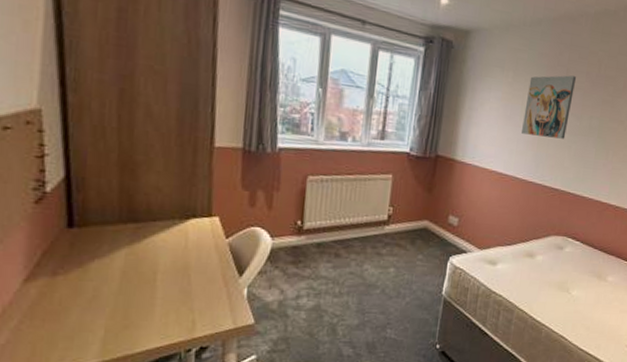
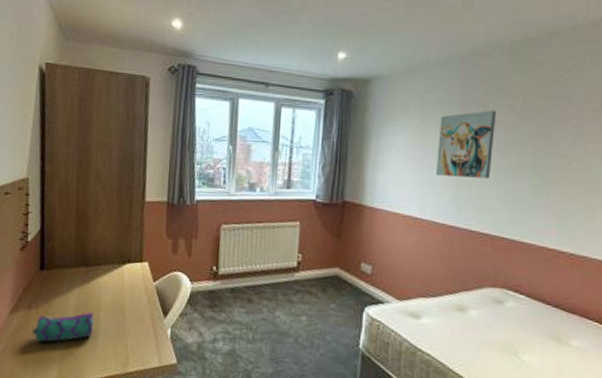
pencil case: none [60,275,149,313] -> present [32,312,94,342]

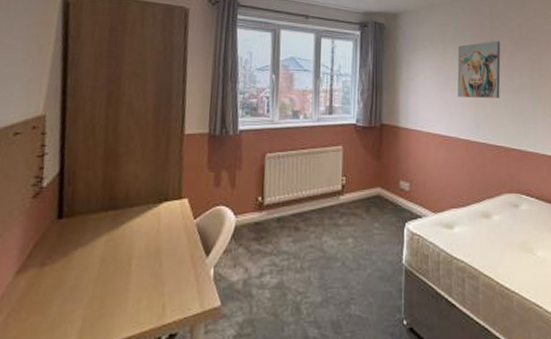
pencil case: present [32,312,94,342] -> none [44,260,125,304]

